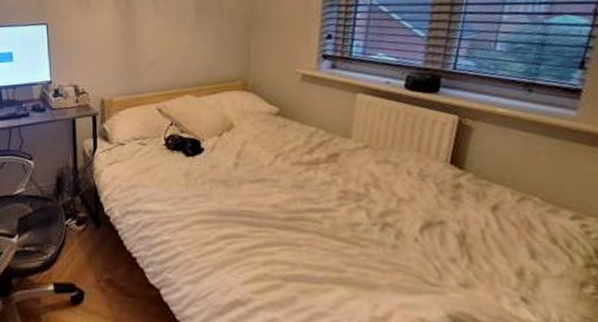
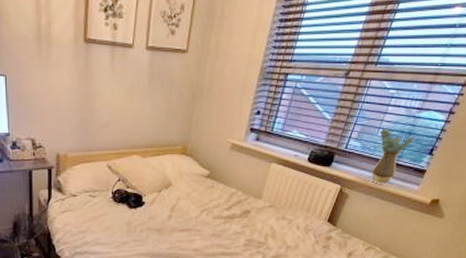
vase: none [497,39,552,111] -> present [371,127,415,184]

